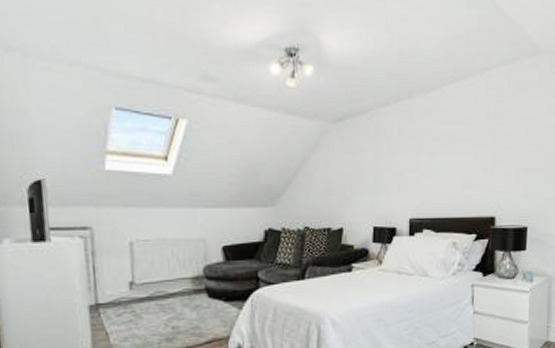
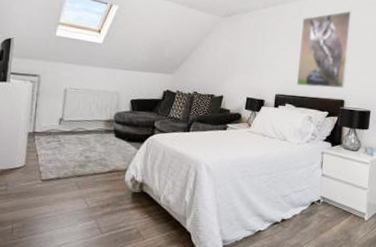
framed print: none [434,99,499,205] -> present [296,10,353,89]

